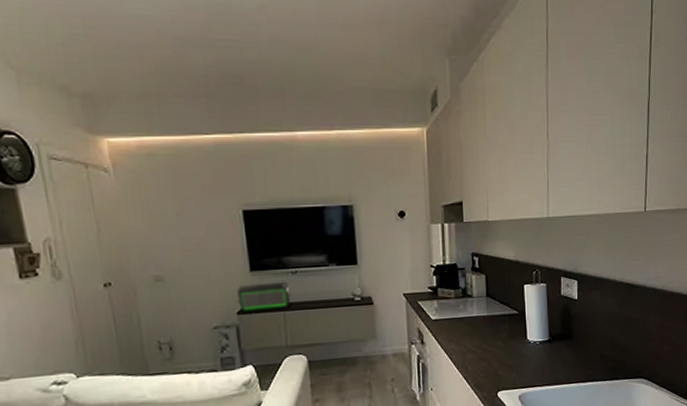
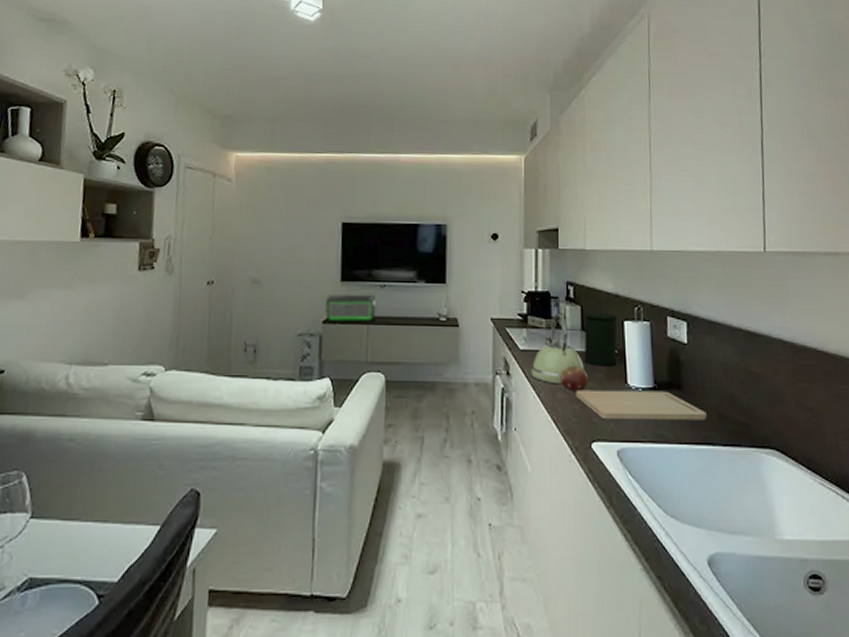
kettle: none [441,283,491,347] -> present [529,314,585,385]
fruit: none [469,328,494,351] -> present [560,364,589,391]
cutting board: none [483,342,592,372] -> present [576,390,707,421]
canister: none [489,279,518,327] -> present [584,313,618,367]

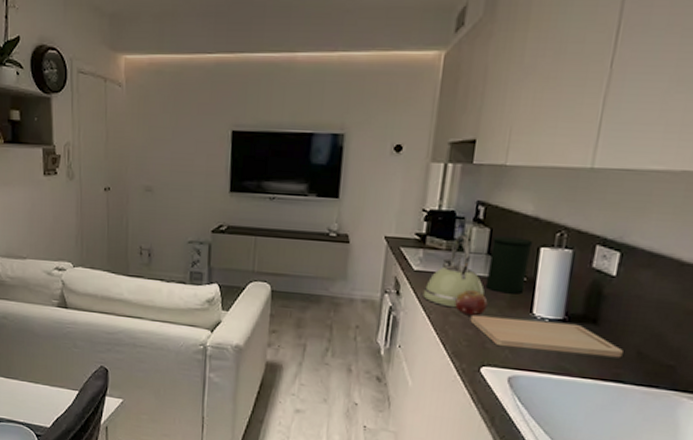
speaker: present [325,295,375,323] -> none [214,205,264,235]

